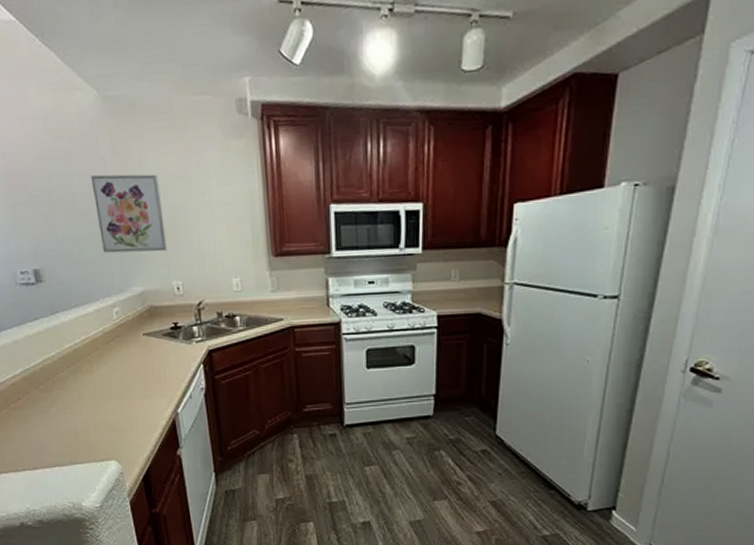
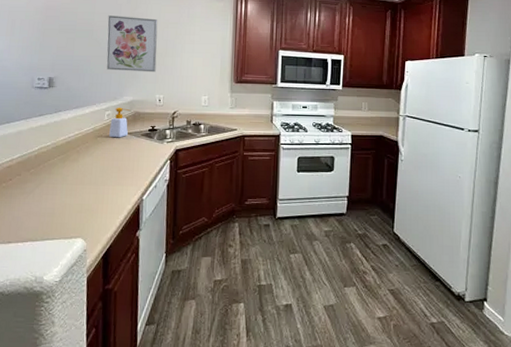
soap bottle: none [121,301,146,341] -> present [109,107,131,138]

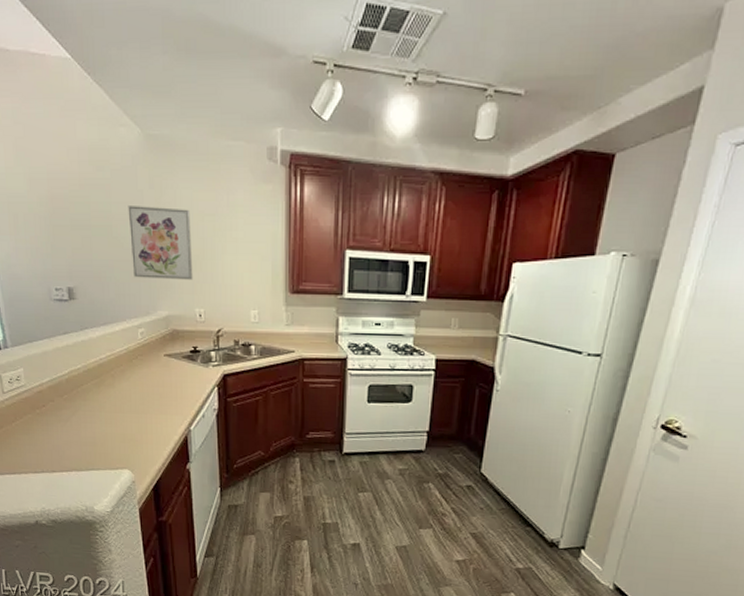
soap bottle: present [109,107,131,138] -> none [145,323,167,361]

